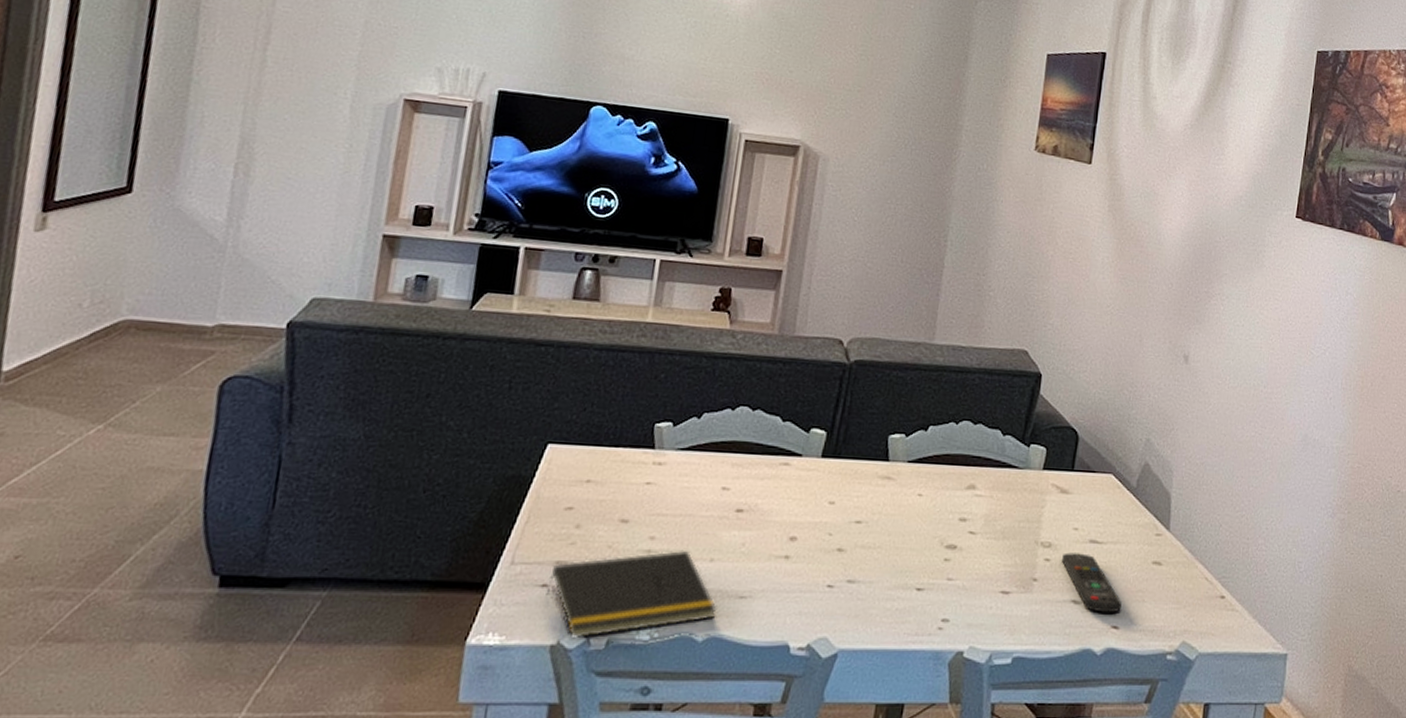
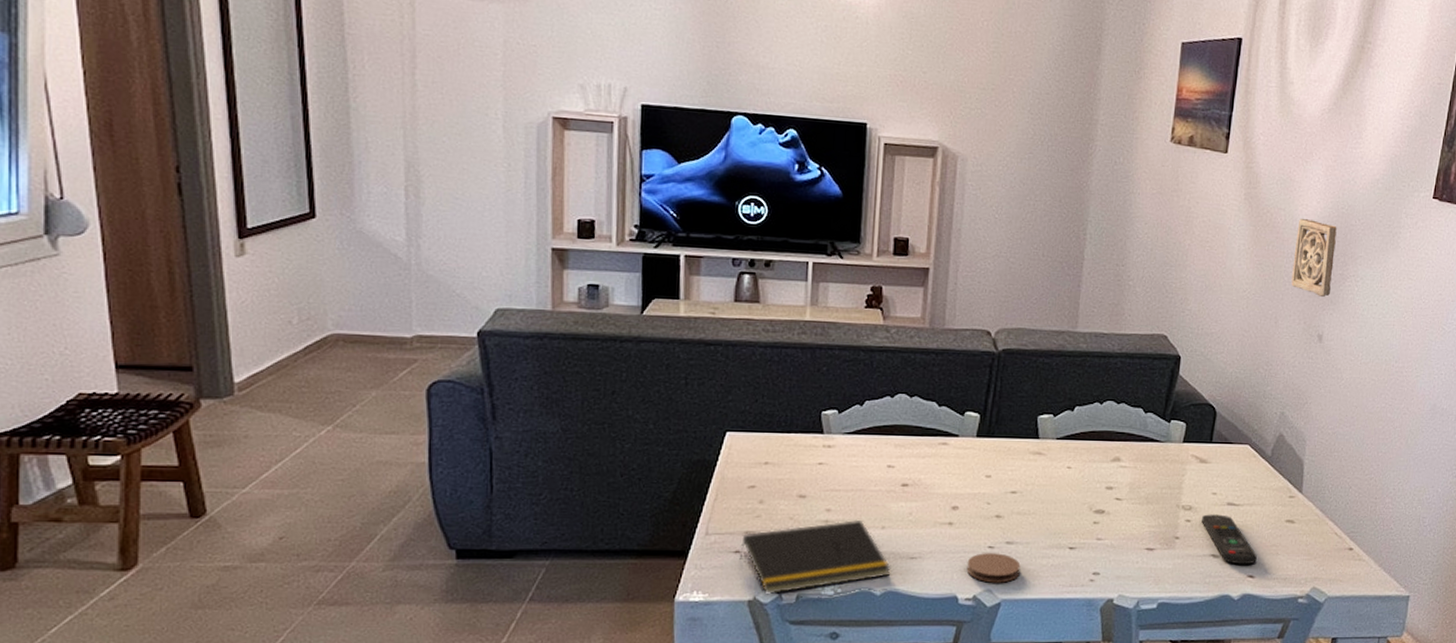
coaster: none [801,593,862,630] -> present [966,553,1021,583]
wall ornament: none [1156,233,1201,316] -> present [1291,219,1337,298]

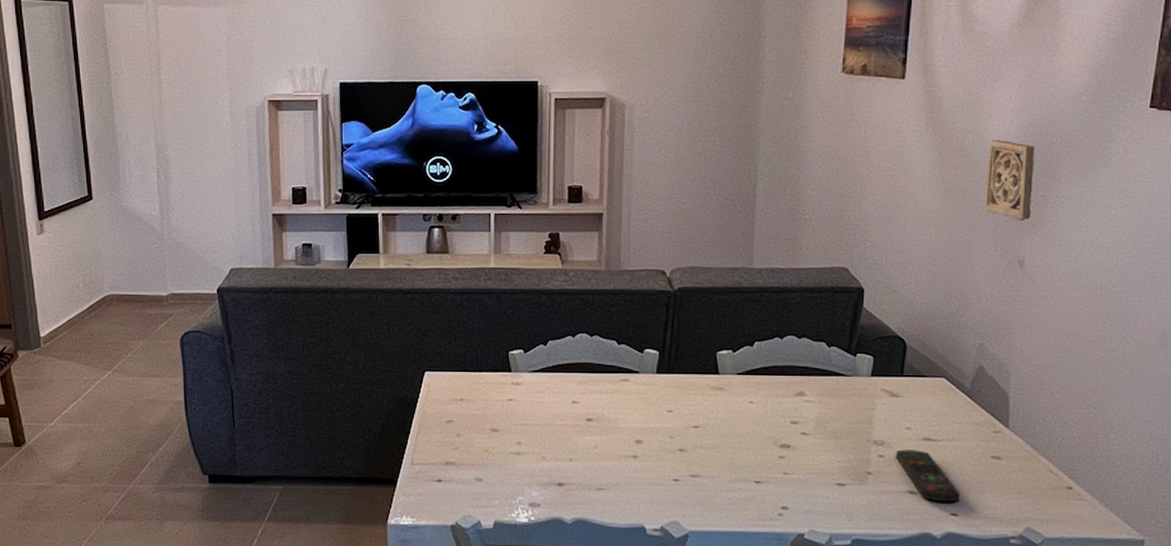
notepad: present [739,519,891,595] -> none [441,452,580,521]
coaster: present [966,553,1021,583] -> none [653,485,706,515]

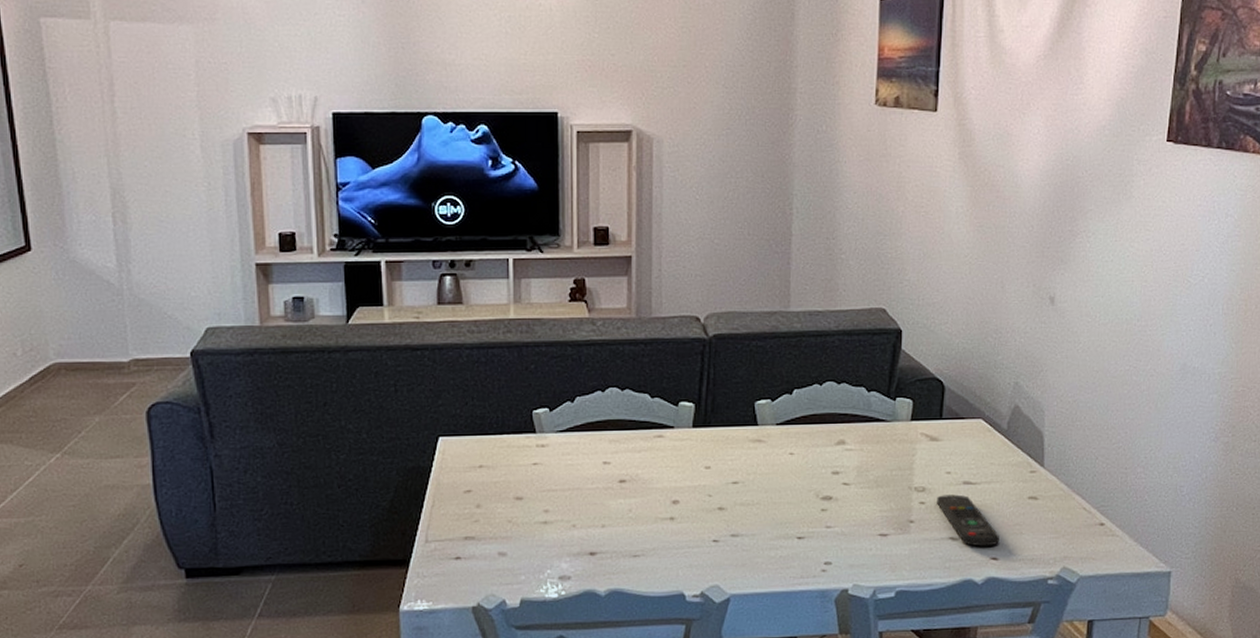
wall ornament: present [984,140,1035,222] -> none [1016,175,1062,257]

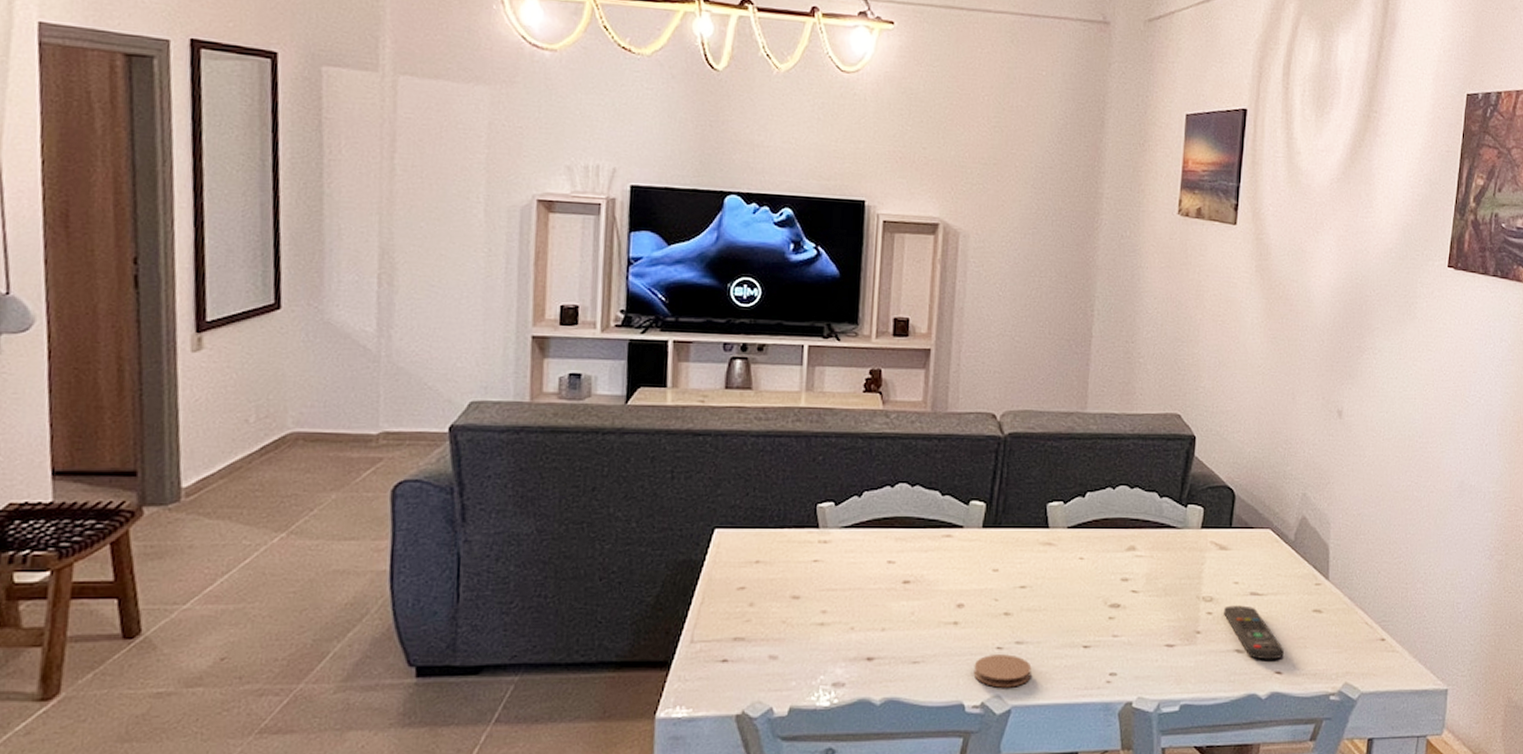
coaster: none [692,547,748,578] -> present [973,654,1032,688]

